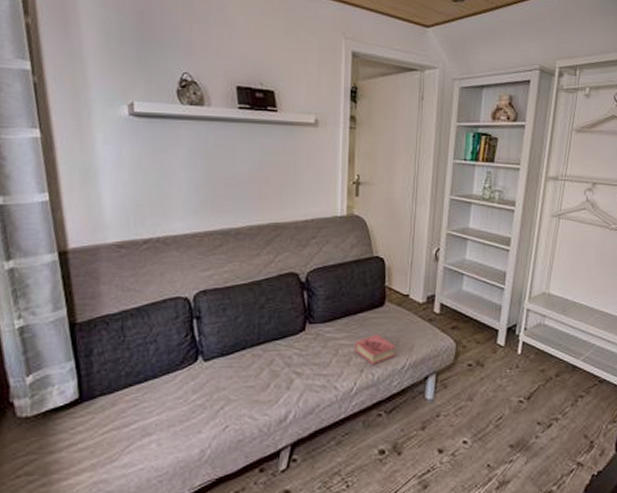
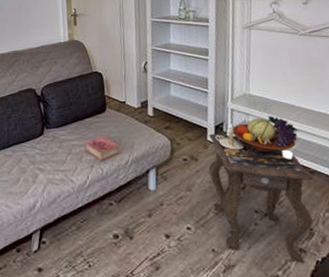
side table: none [494,319,602,478] -> present [208,116,314,264]

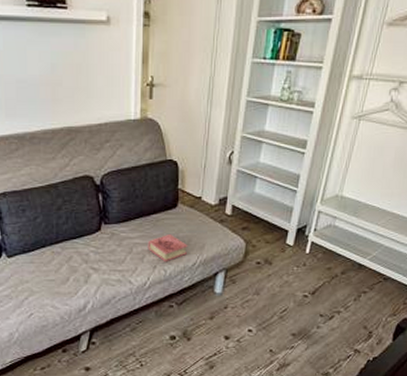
side table: present [208,116,314,264] -> none [279,220,386,363]

